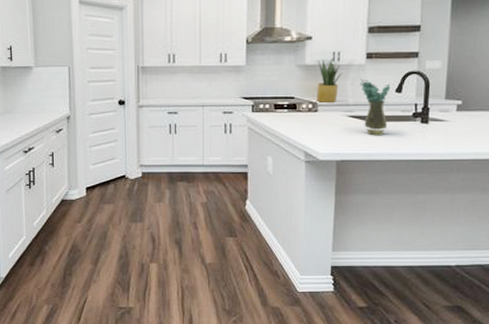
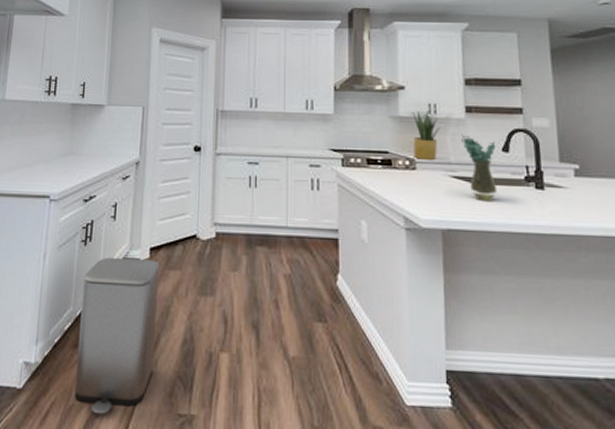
pedal bin: none [32,196,97,311] -> present [74,257,160,415]

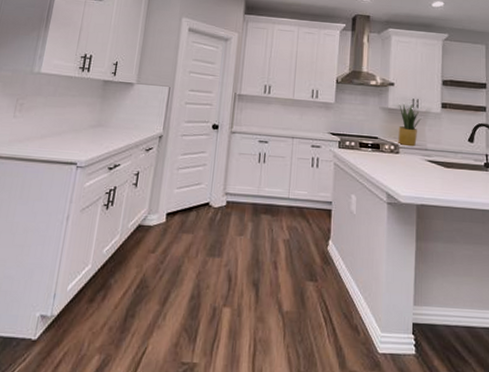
pedal bin: present [74,257,160,415] -> none [87,220,175,364]
vase: present [461,134,498,202] -> none [437,126,464,183]

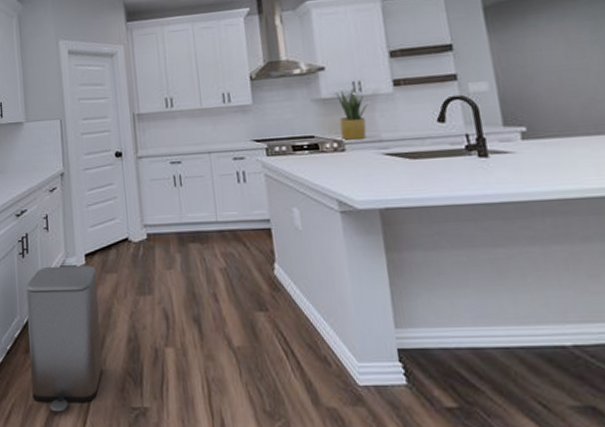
pedal bin: none [87,220,175,364] -> present [26,265,103,412]

